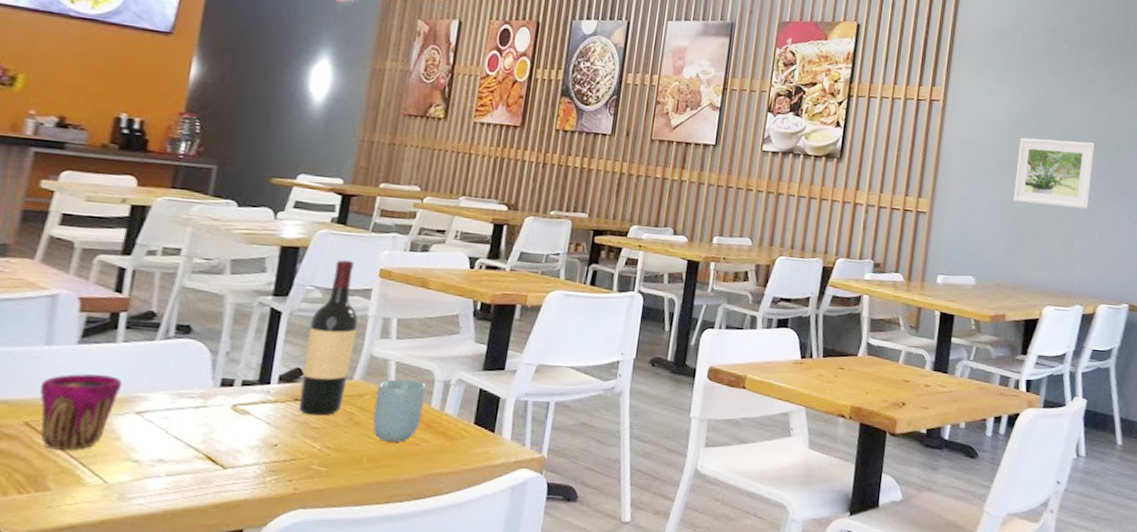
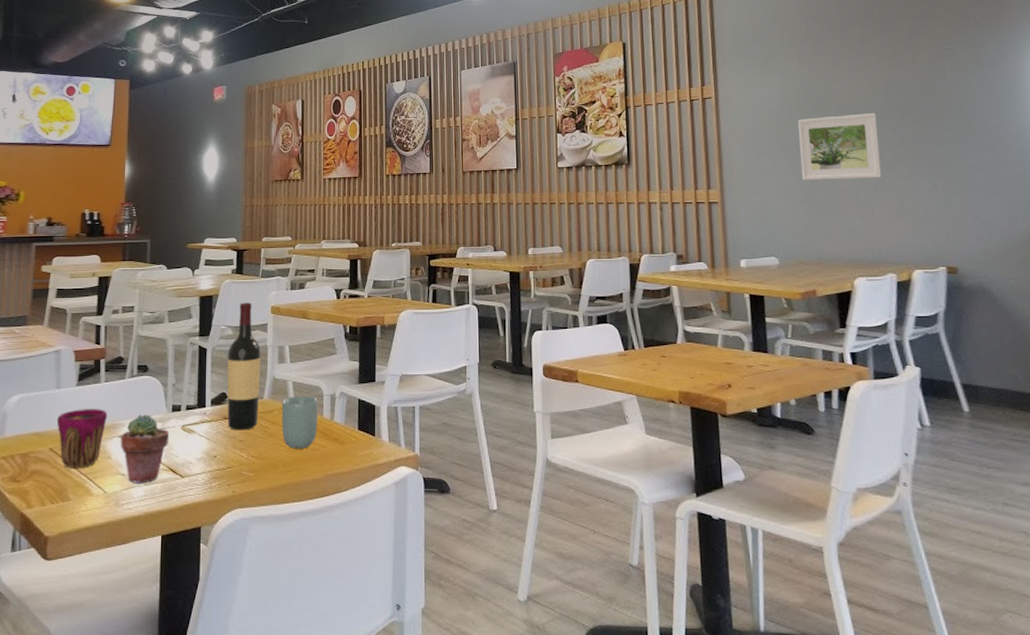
potted succulent: none [137,387,212,473] -> present [121,415,169,483]

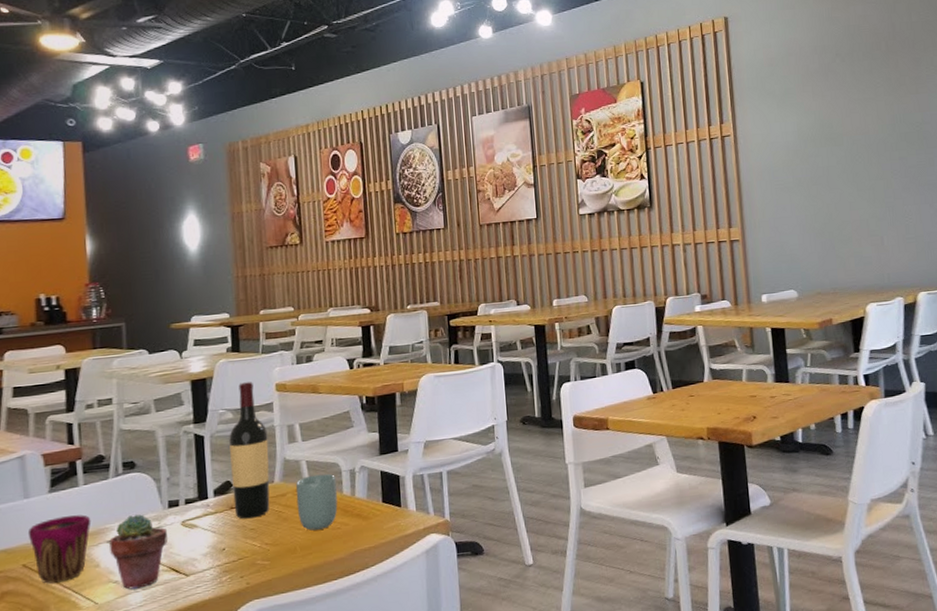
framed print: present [797,113,882,180] -> none [812,144,890,214]

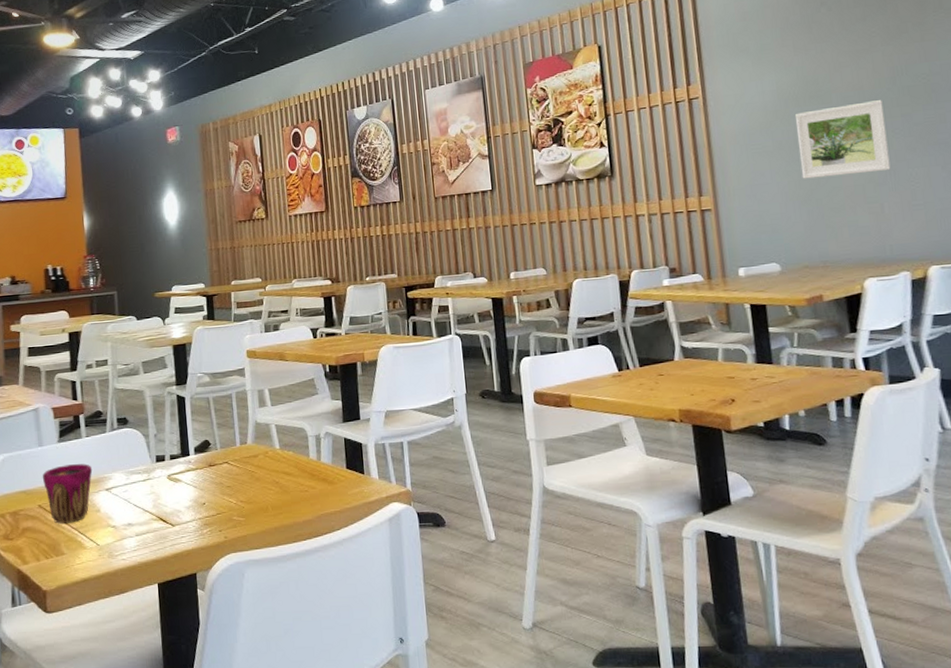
potted succulent: present [109,514,168,589] -> none [108,466,156,534]
wine bottle: present [229,382,270,519] -> none [206,348,244,477]
cup: present [295,473,338,531] -> none [266,438,305,492]
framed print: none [812,144,890,214] -> present [794,100,891,179]

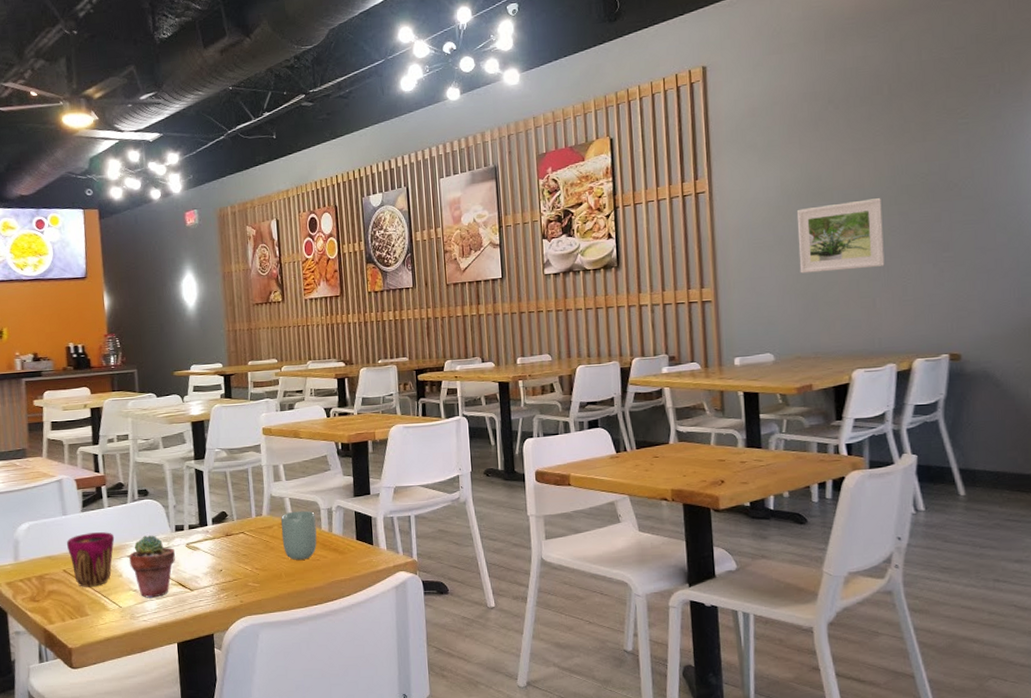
potted succulent: none [108,466,156,534] -> present [129,535,175,598]
cup: none [266,438,305,492] -> present [280,510,317,560]

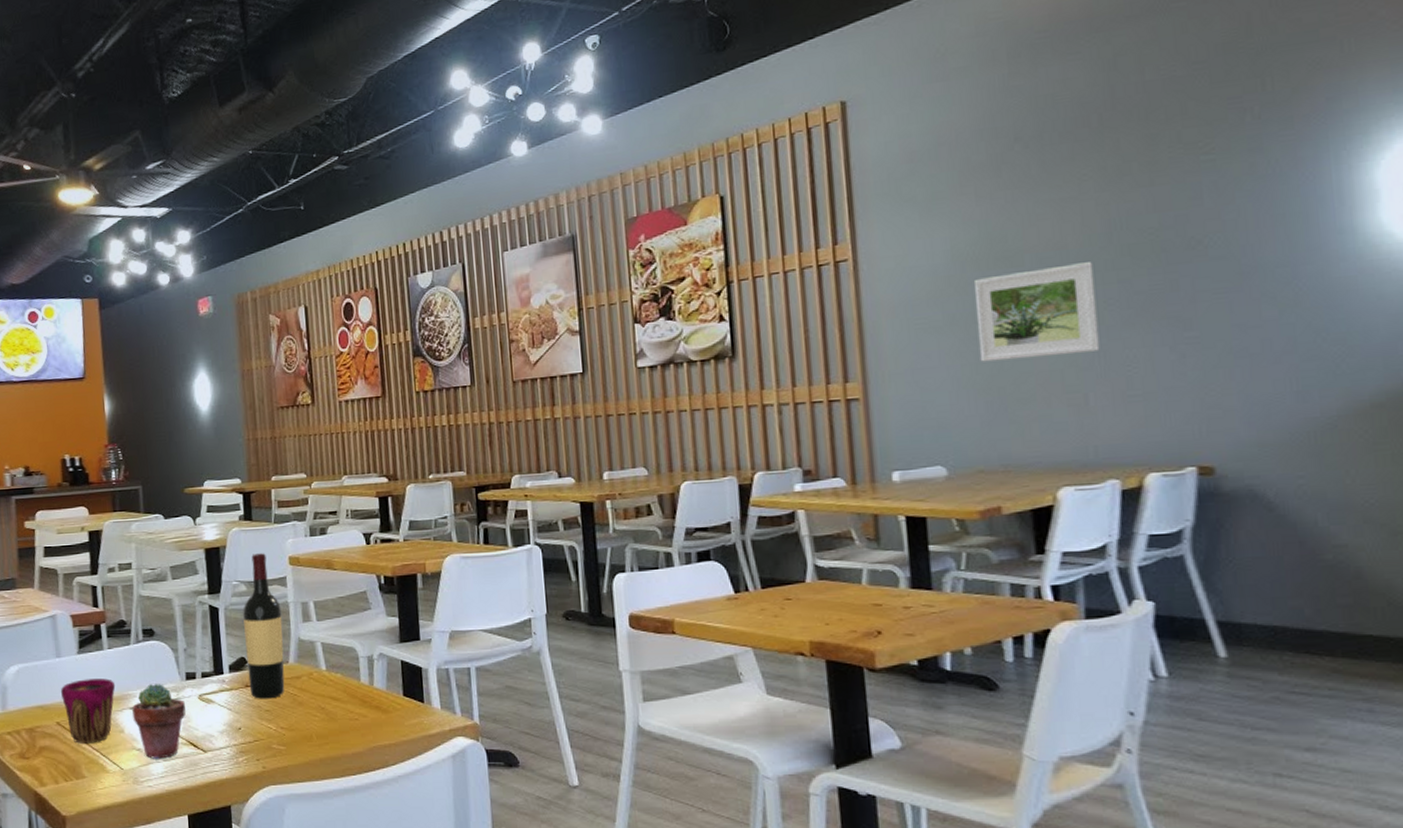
wine bottle: none [224,425,259,546] -> present [243,553,285,699]
cup: present [280,510,317,560] -> none [310,658,355,719]

